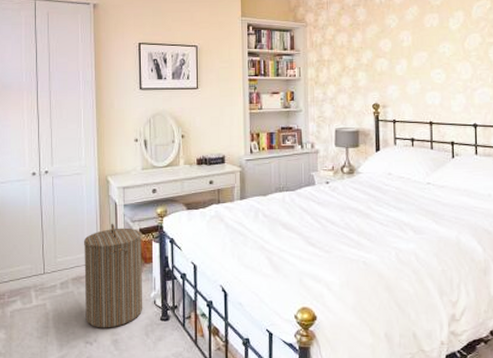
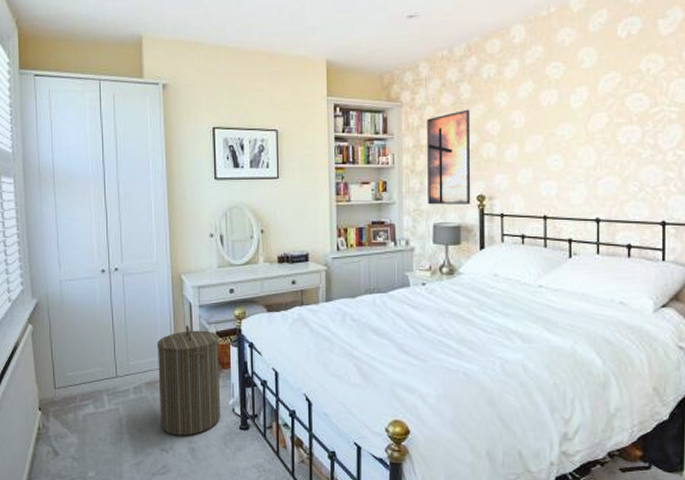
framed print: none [329,29,368,112] -> present [427,109,471,205]

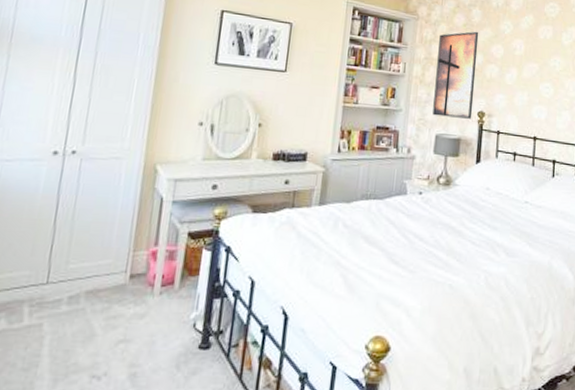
laundry hamper: present [158,325,221,436] -> none [96,223,191,358]

